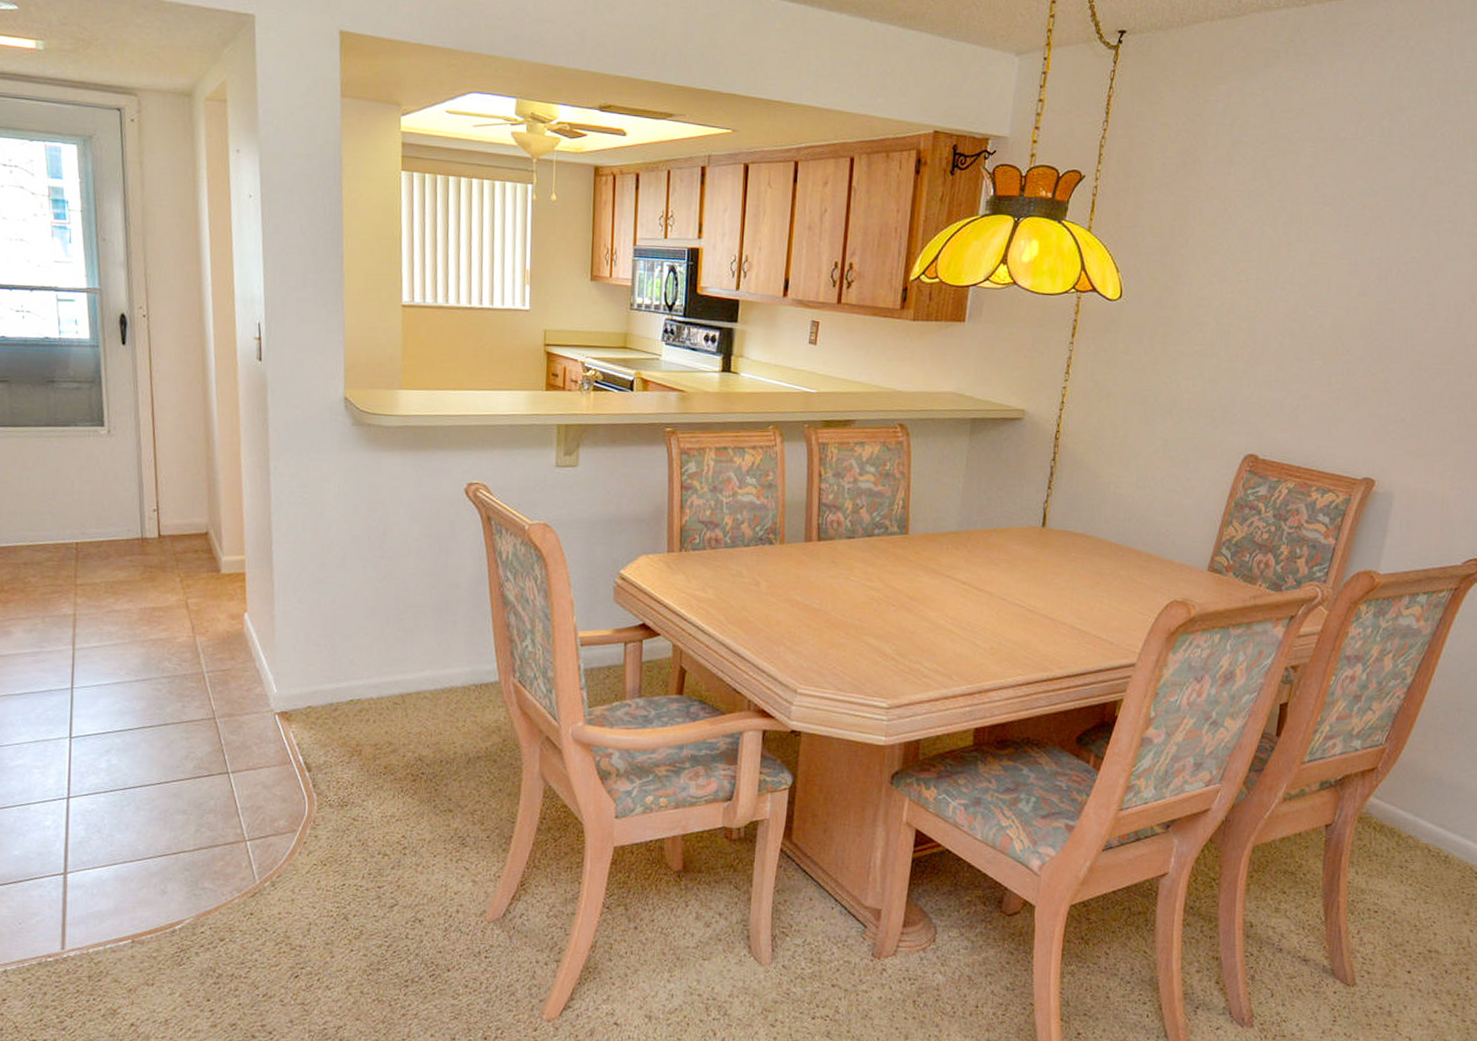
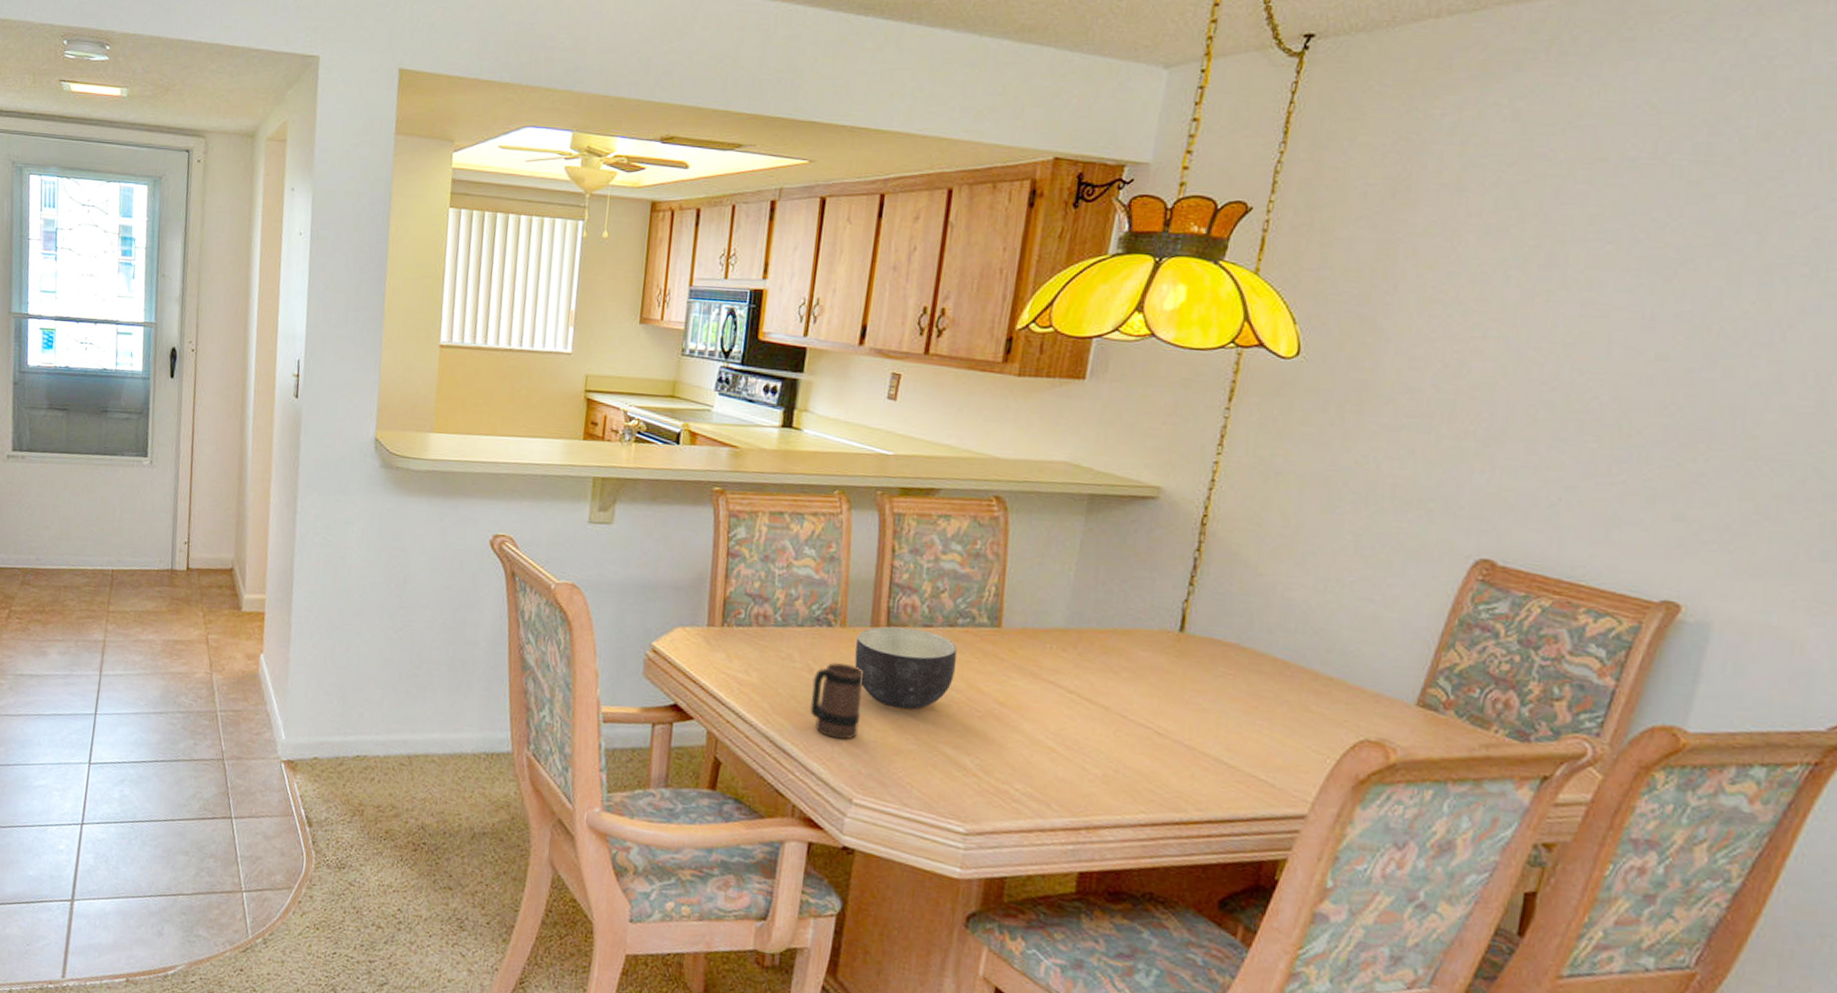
mug: none [758,575,801,641] -> present [809,663,864,740]
bowl: none [793,540,875,610] -> present [854,626,957,710]

